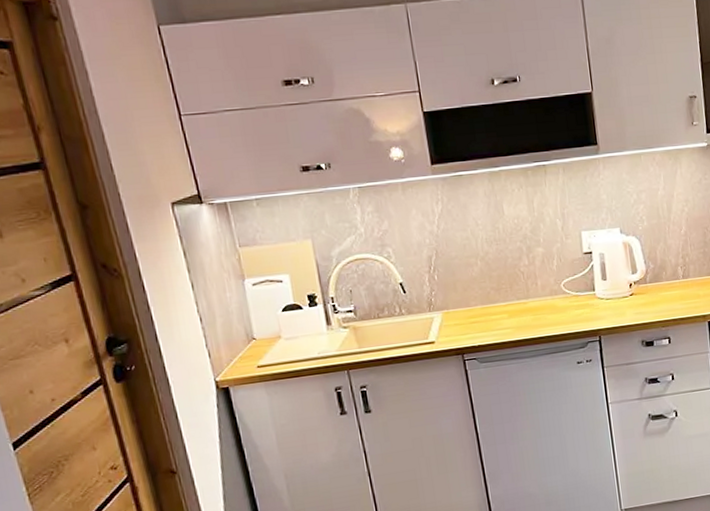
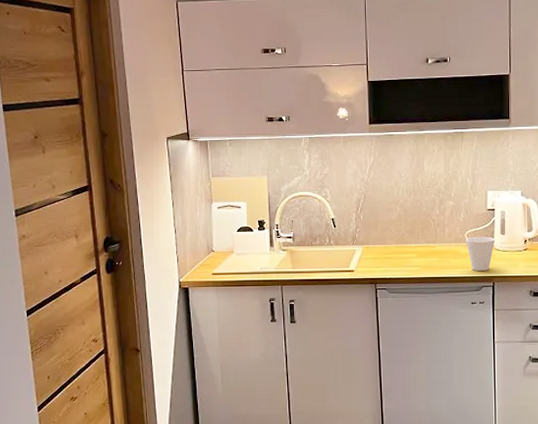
cup: none [562,284,597,326] -> present [466,236,496,271]

